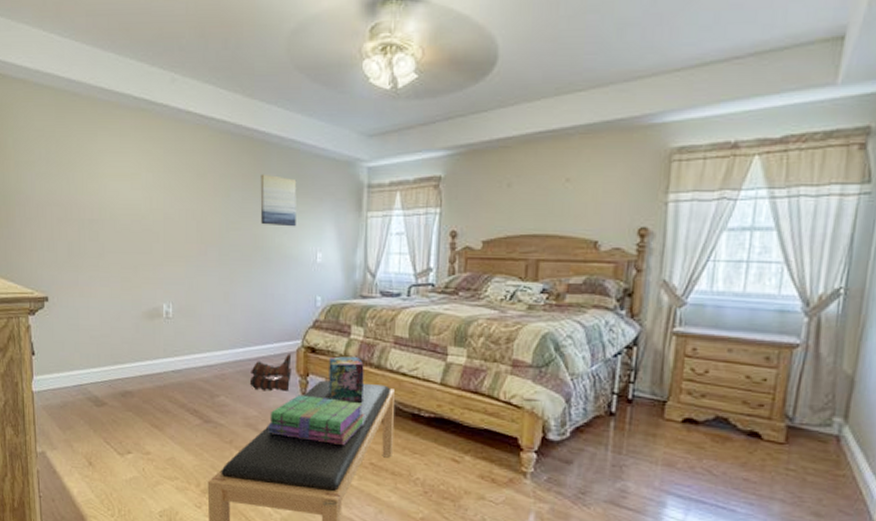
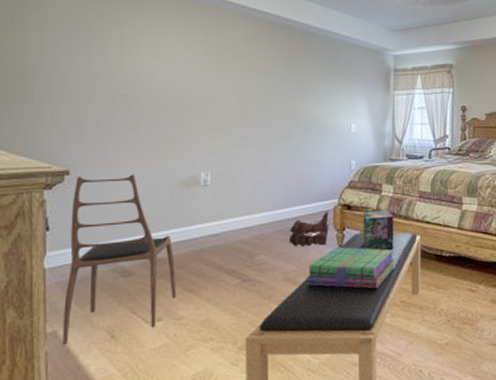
chair: none [49,302,144,466] -> present [63,174,177,346]
wall art: present [260,174,297,227] -> none [299,58,333,103]

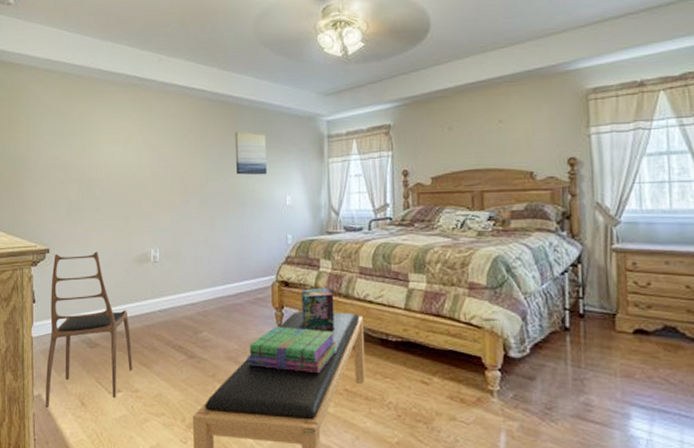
boots: present [288,212,329,247] -> none [229,289,268,325]
wall art: none [299,58,333,103] -> present [235,131,267,175]

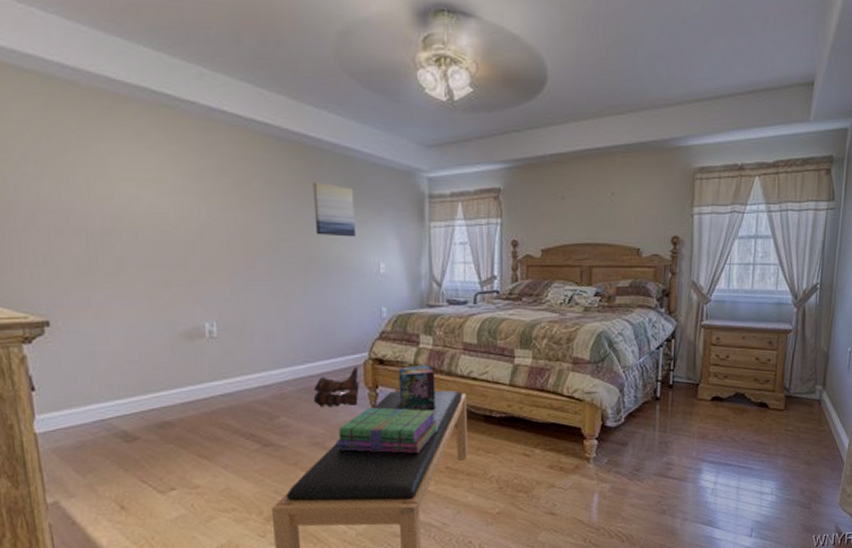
chair: present [45,251,133,409] -> none [57,325,190,517]
boots: none [229,289,268,325] -> present [313,367,360,408]

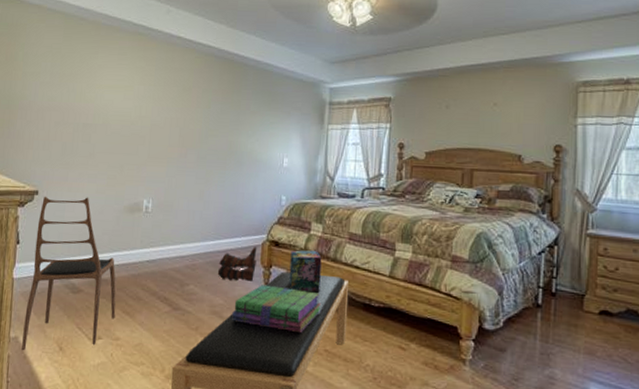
chair: none [57,325,190,517] -> present [21,196,116,351]
wall art: present [313,181,355,237] -> none [236,90,269,136]

